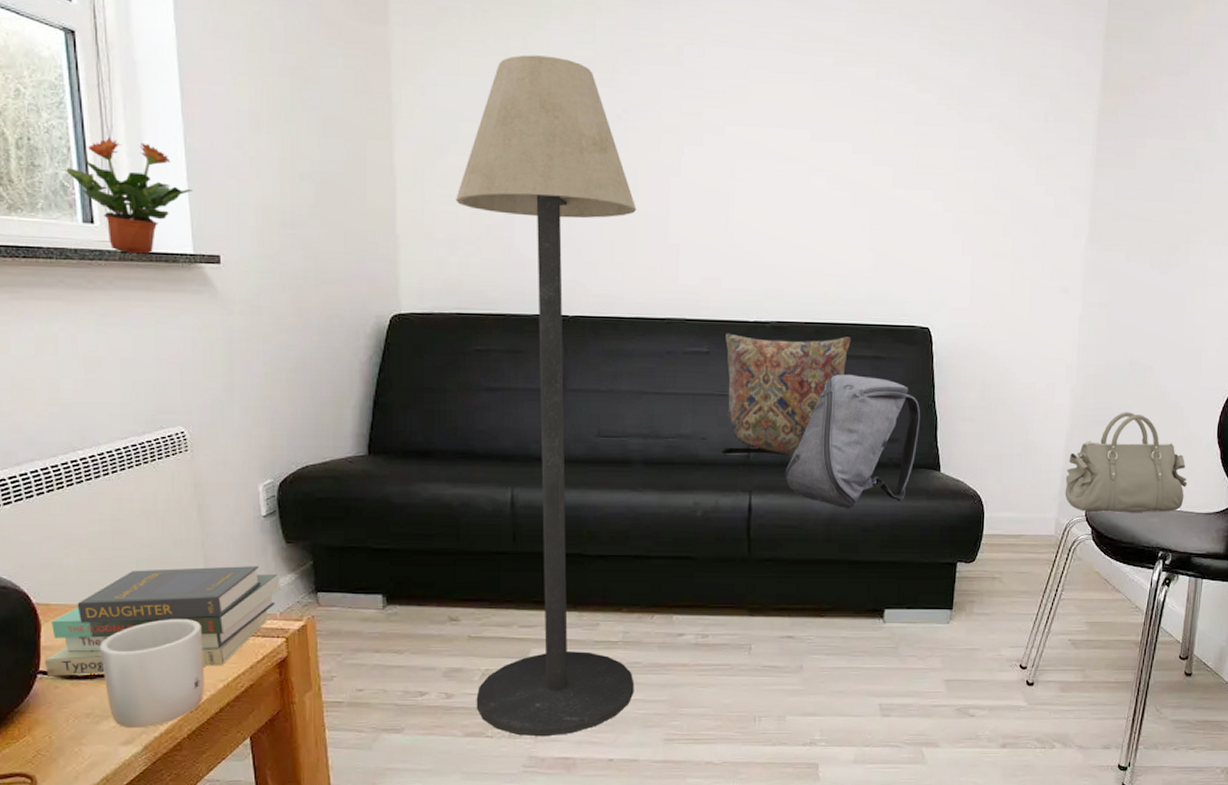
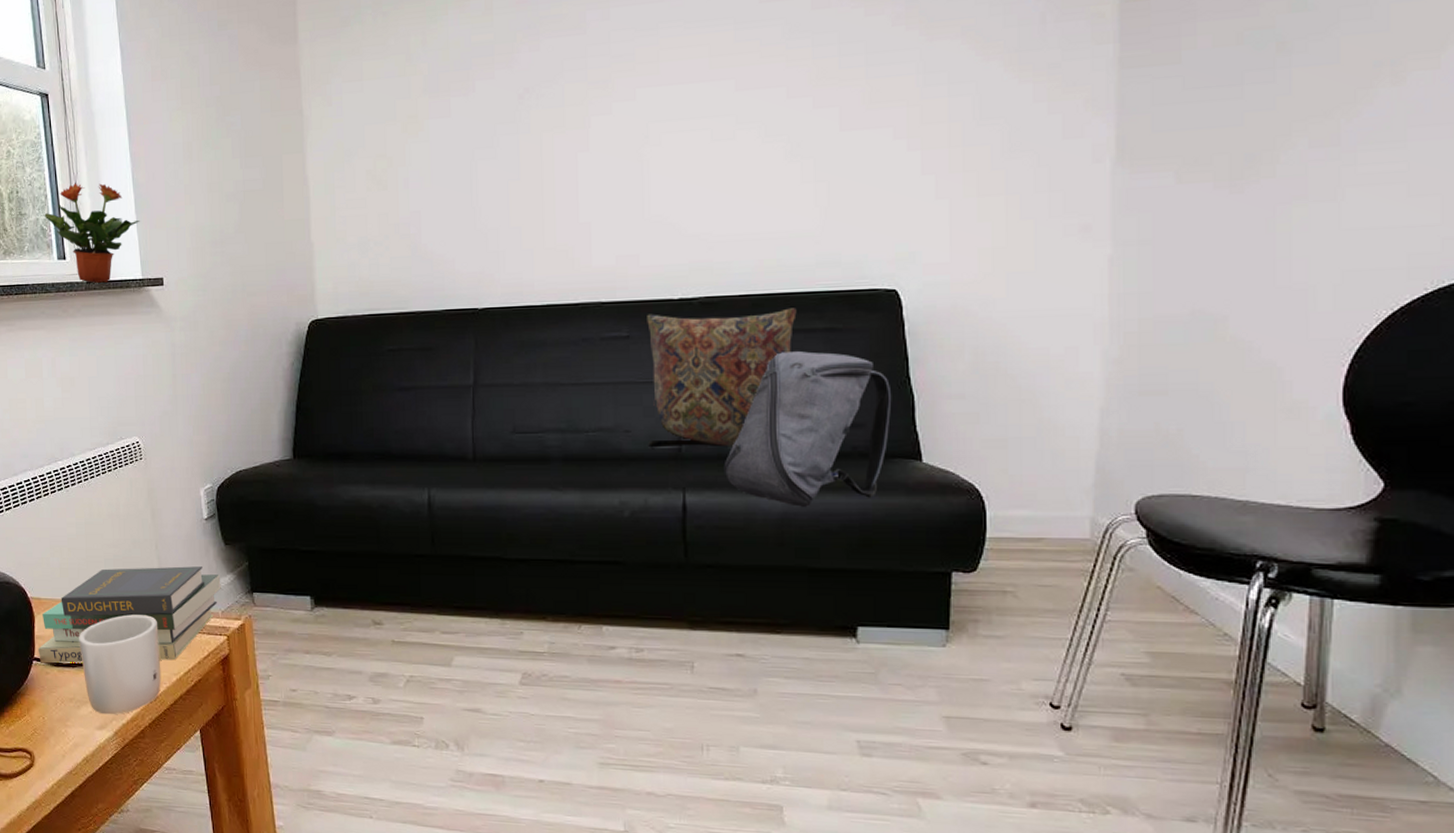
floor lamp: present [456,54,637,737] -> none [364,46,564,750]
shoulder bag: present [1065,412,1187,512] -> none [1102,377,1297,508]

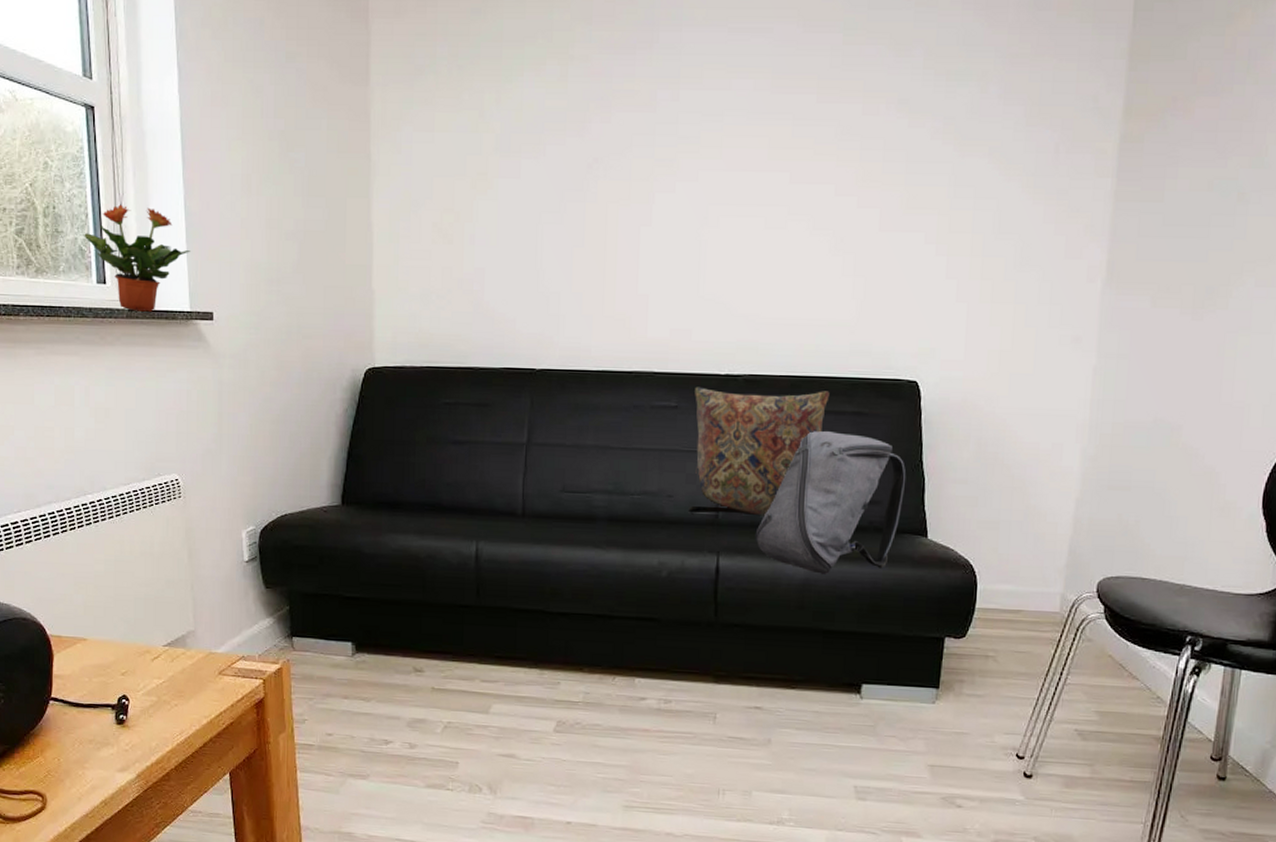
books: present [38,566,221,664] -> none [56,608,259,704]
mug: present [79,614,162,715] -> none [102,655,191,757]

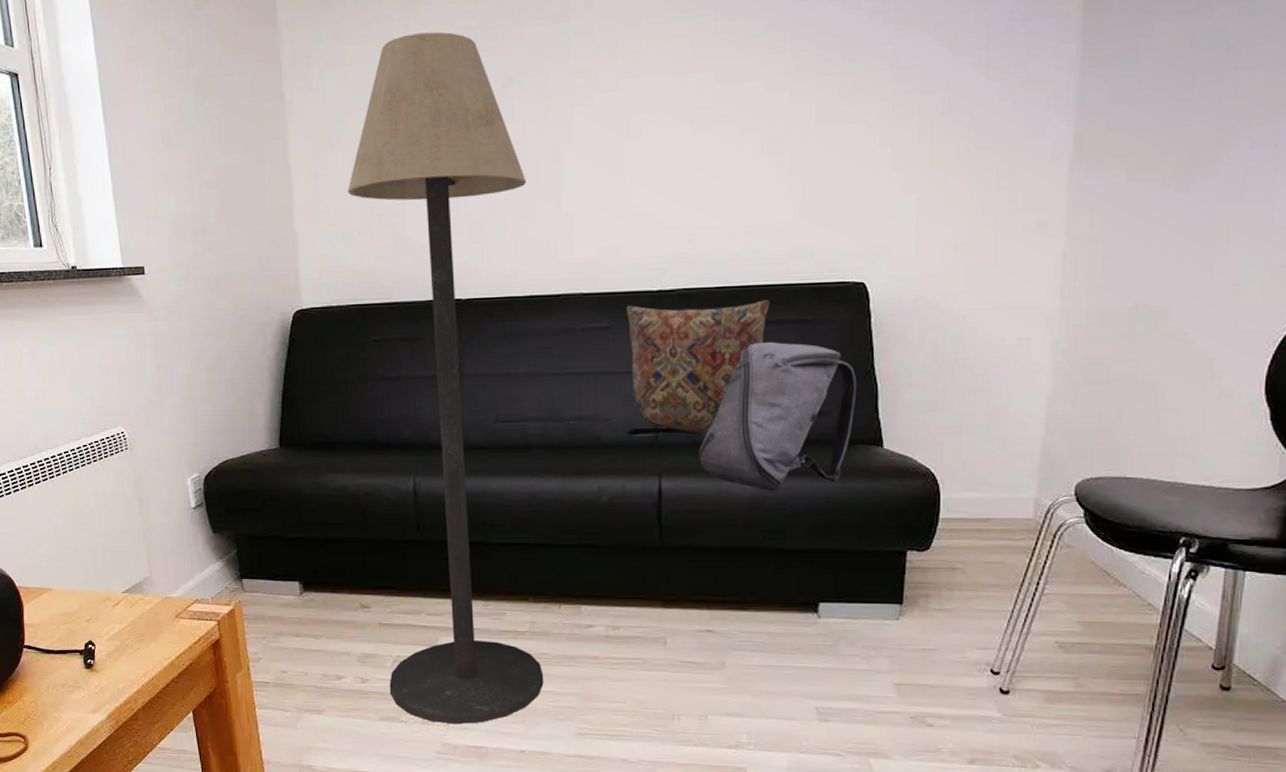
potted plant: present [84,204,191,312] -> none [18,167,119,272]
floor lamp: none [429,108,606,794] -> present [347,31,544,725]

